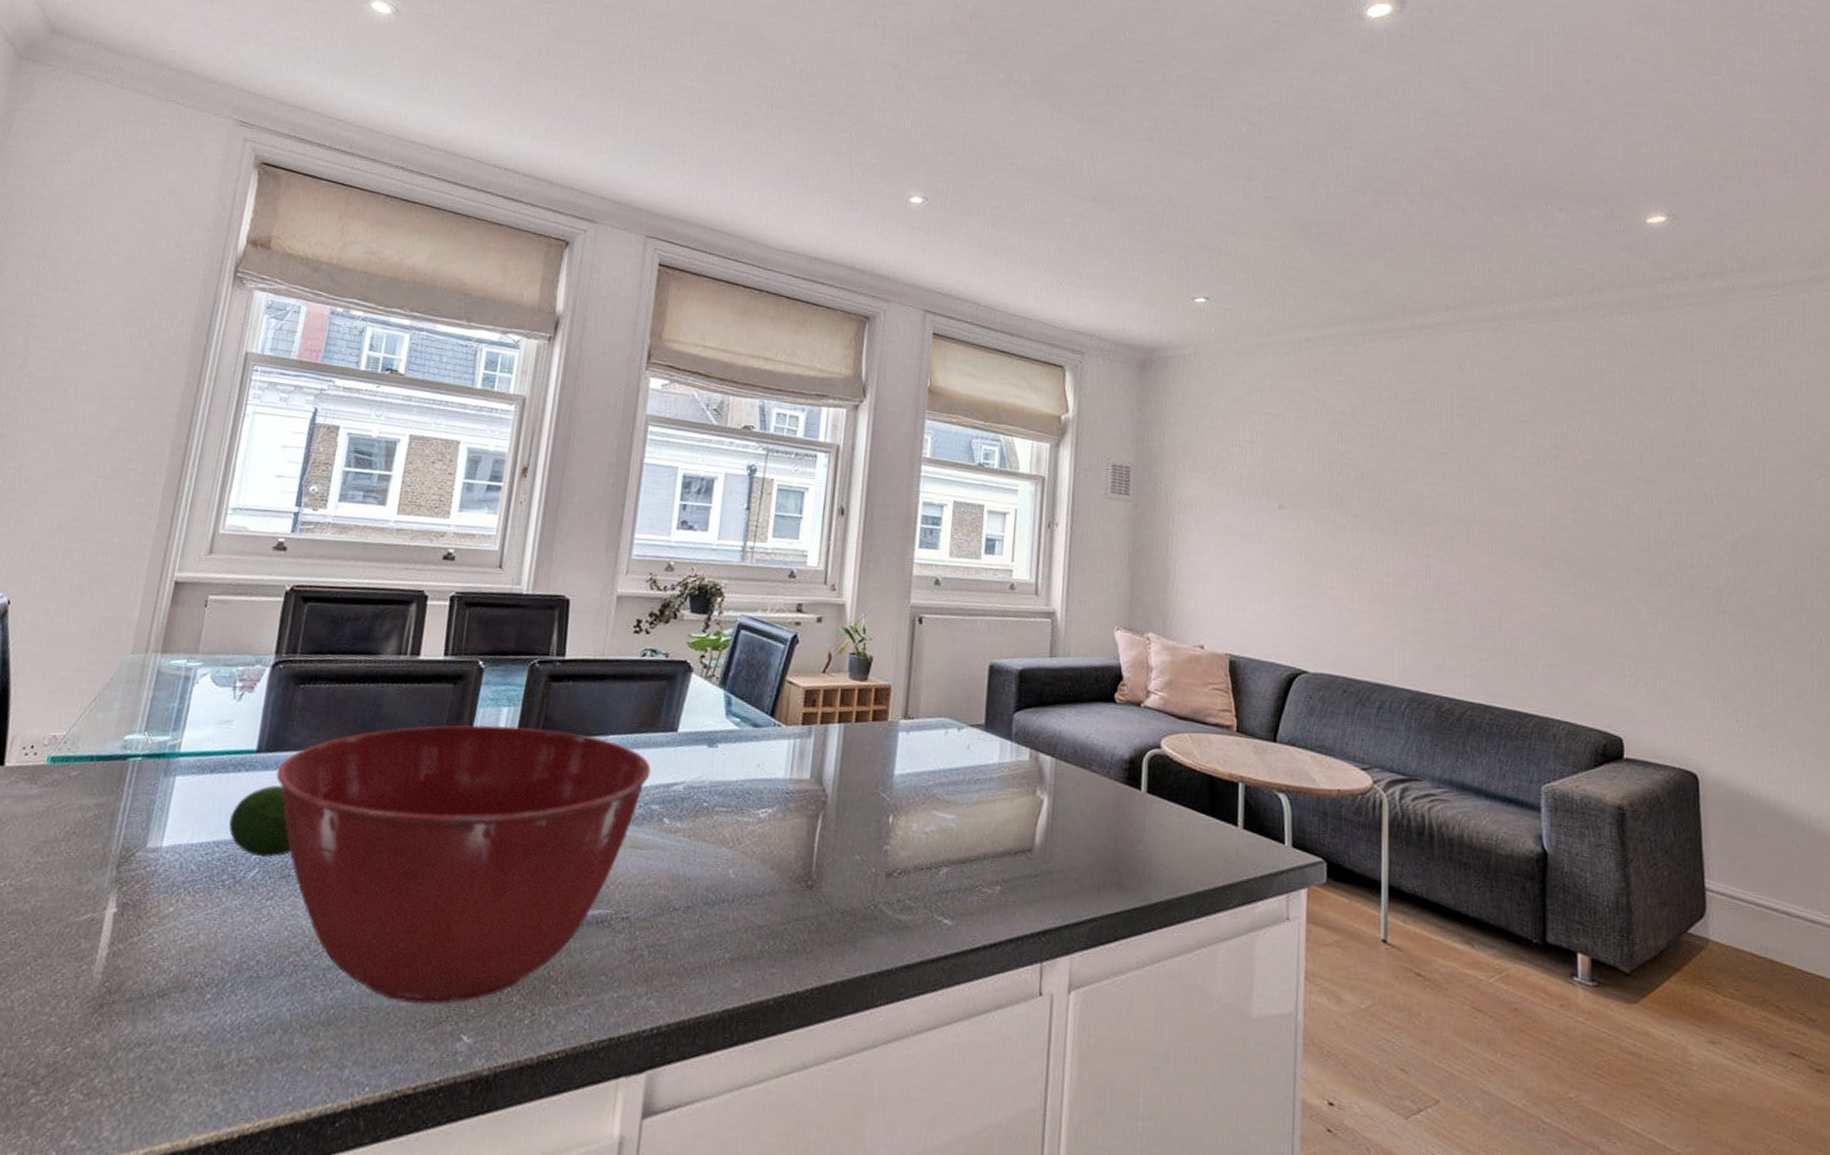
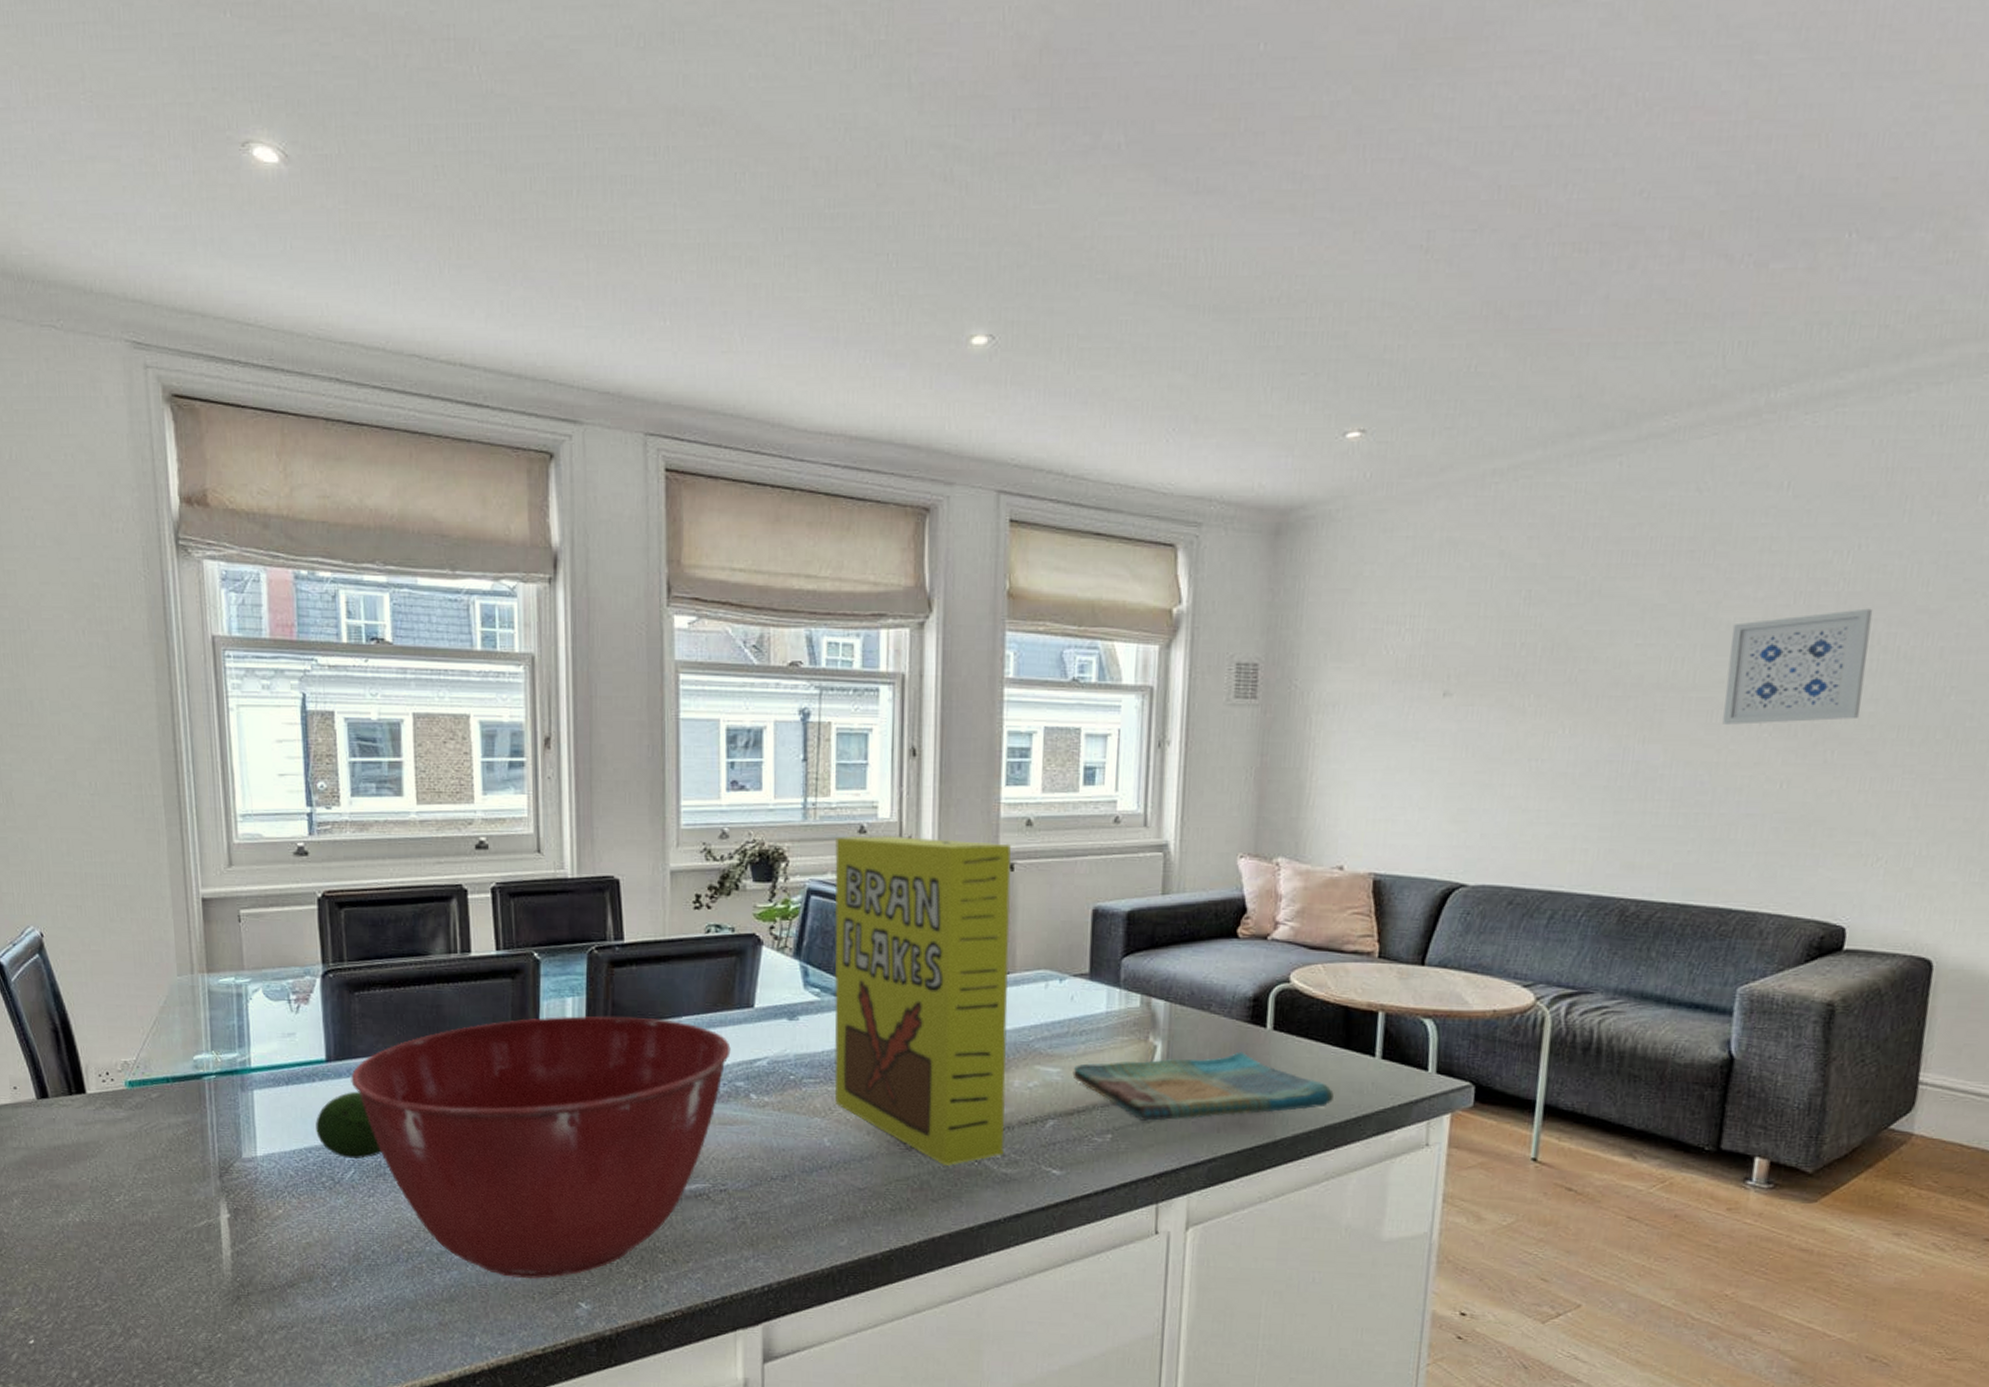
cereal box: none [743,579,921,908] -> present [834,836,1011,1165]
dish towel: none [966,811,1202,876] -> present [1072,1051,1334,1121]
wall art: none [1499,472,1606,560] -> present [1722,608,1873,725]

